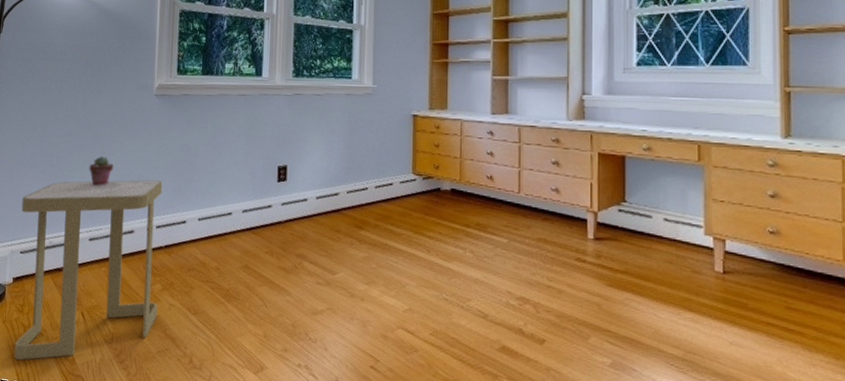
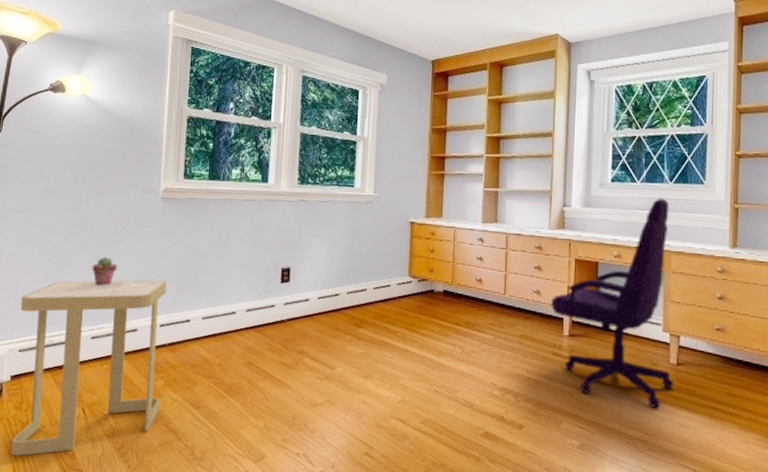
office chair: none [571,82,722,323] -> present [550,198,675,408]

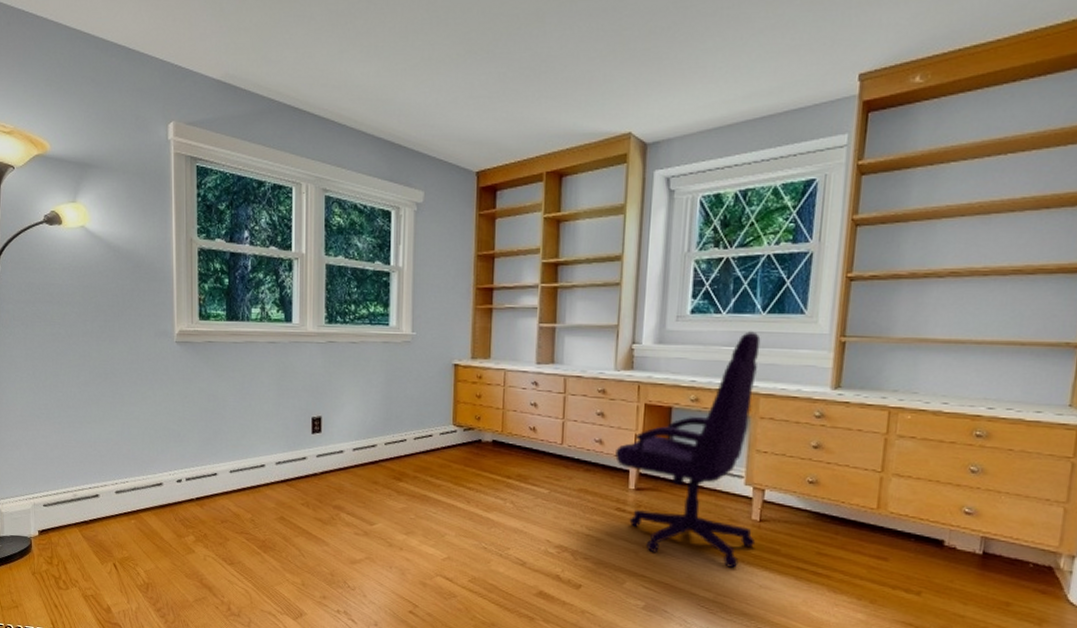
side table: present [11,280,167,456] -> none [40,431,193,610]
potted succulent: present [92,257,117,286] -> none [109,407,136,438]

